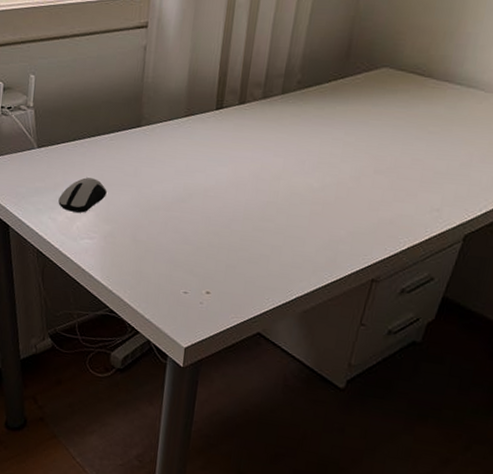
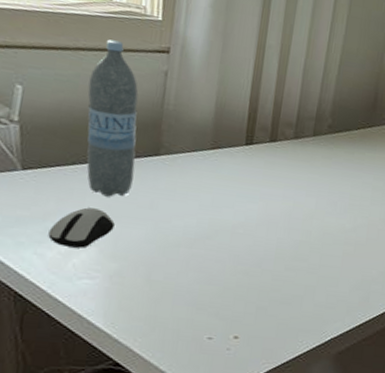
water bottle: none [83,23,123,168] -> present [86,39,139,197]

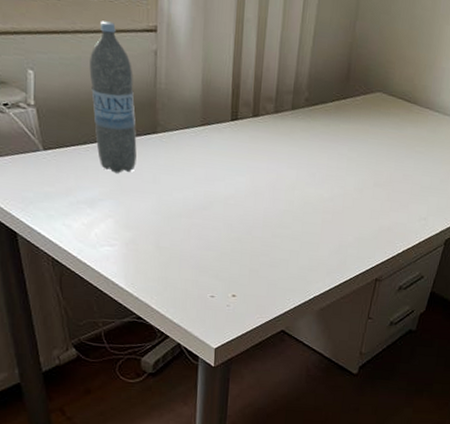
computer mouse: present [48,207,115,248] -> none [72,183,125,220]

